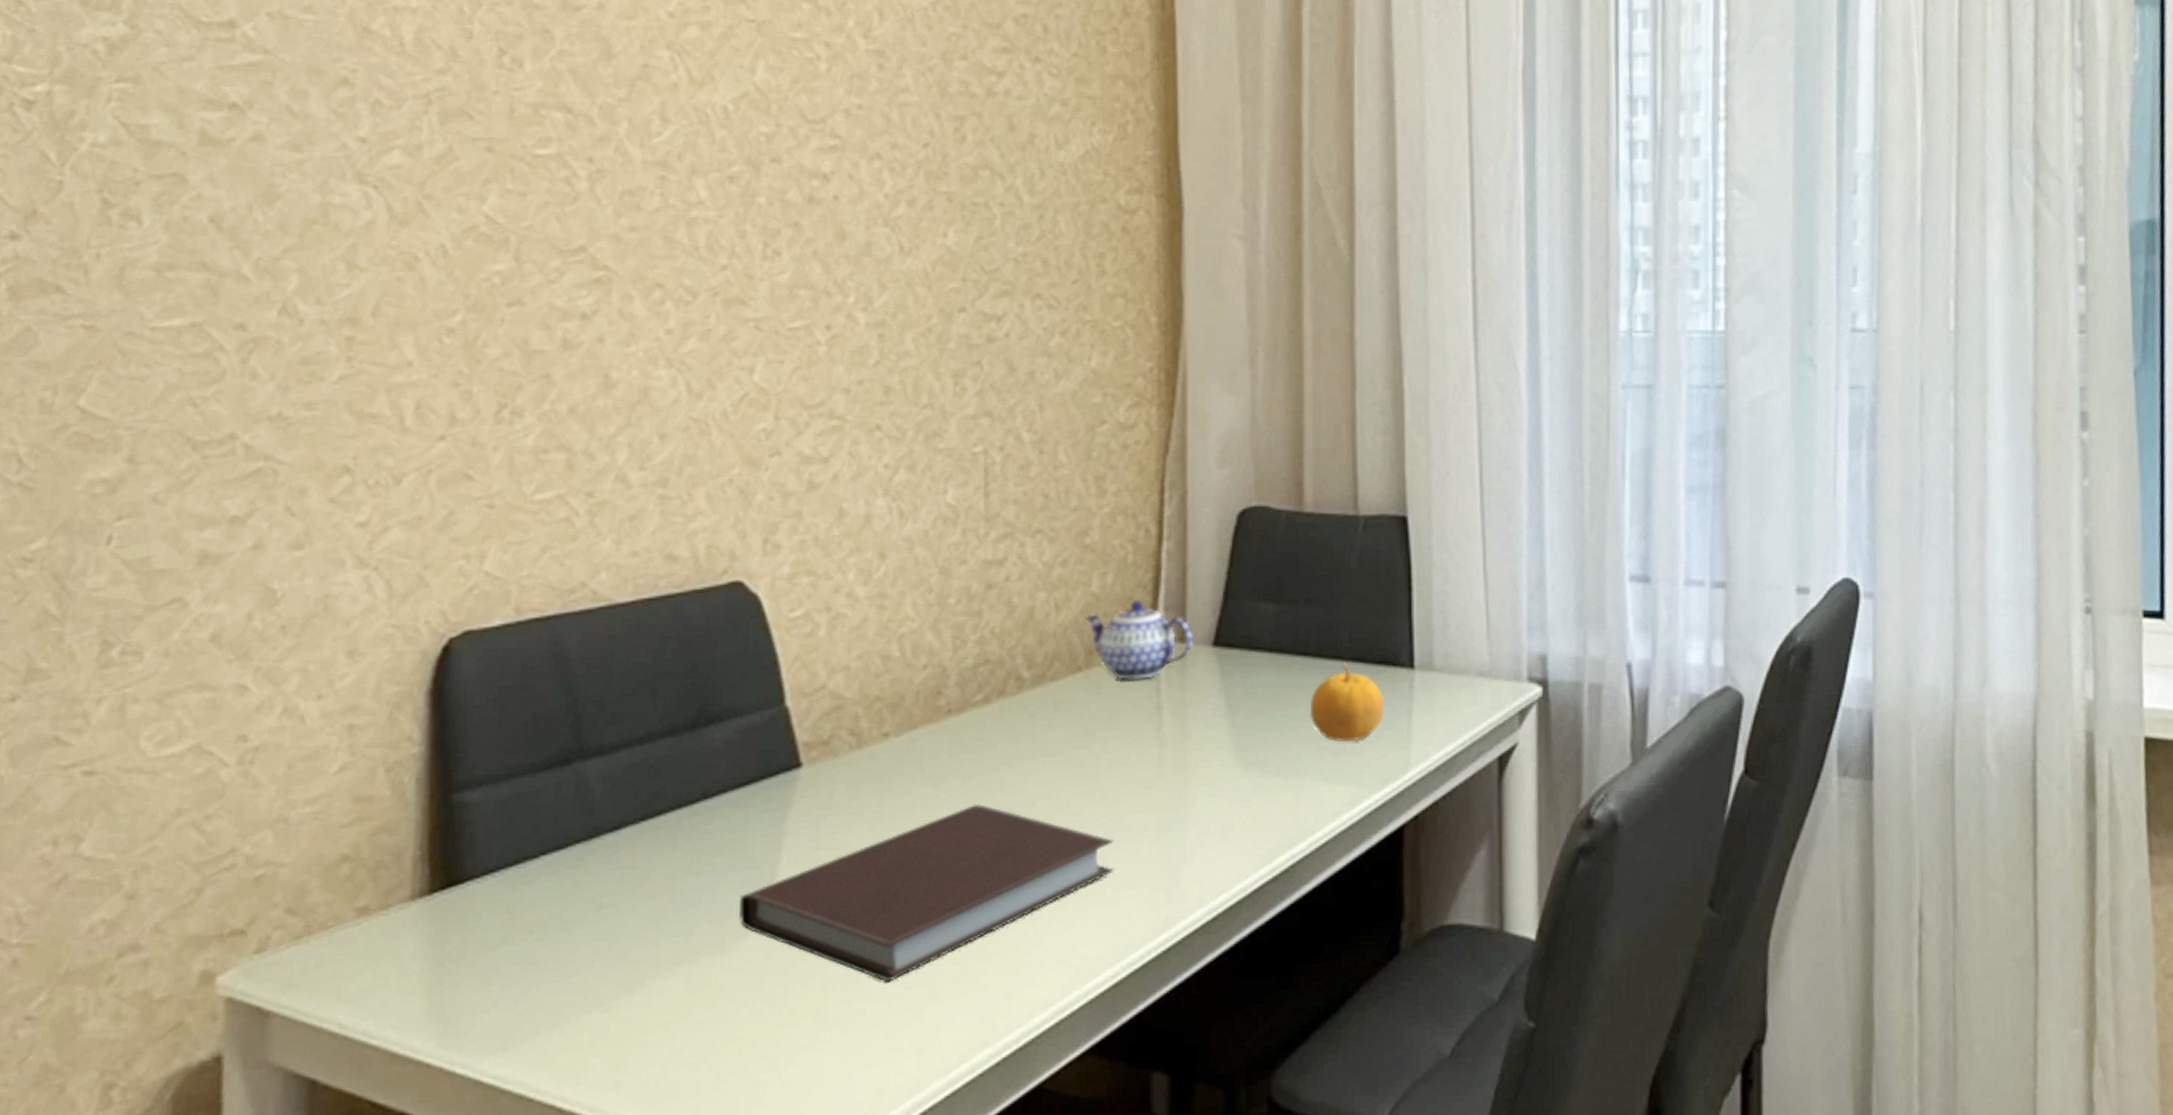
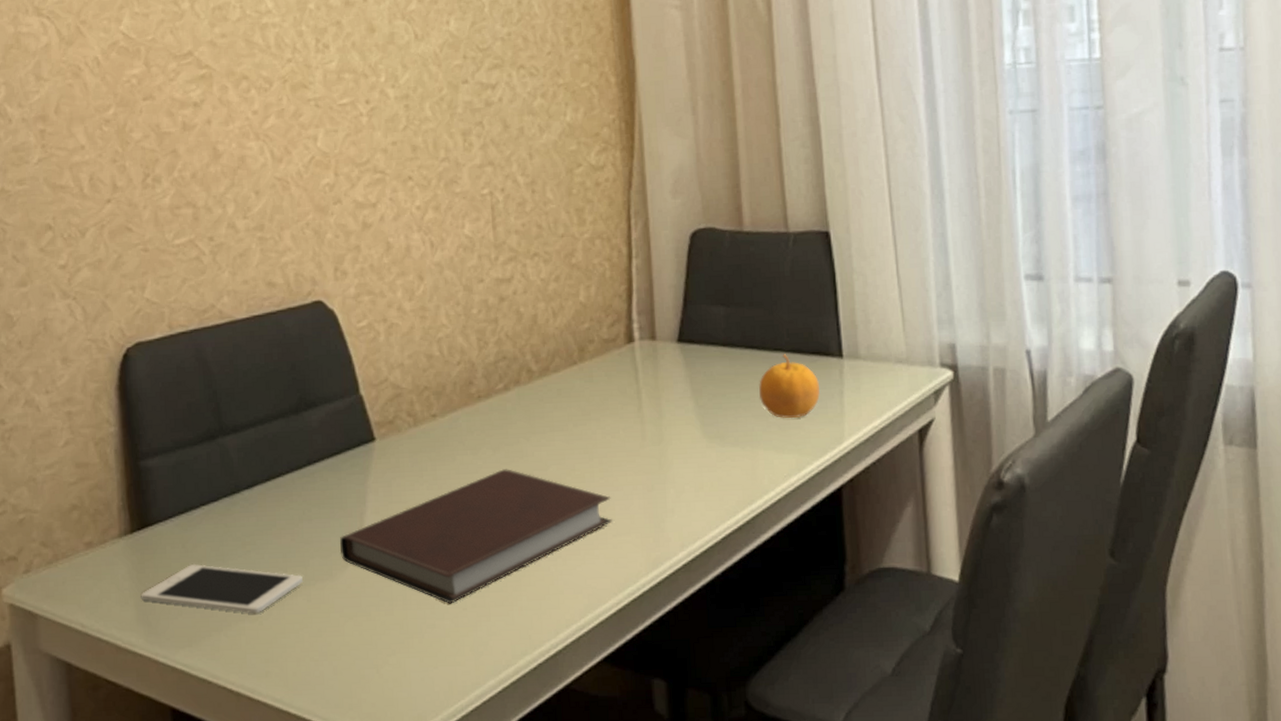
cell phone: none [436,935,683,1003] -> present [141,563,304,614]
teapot: present [1085,599,1194,680] -> none [576,306,662,371]

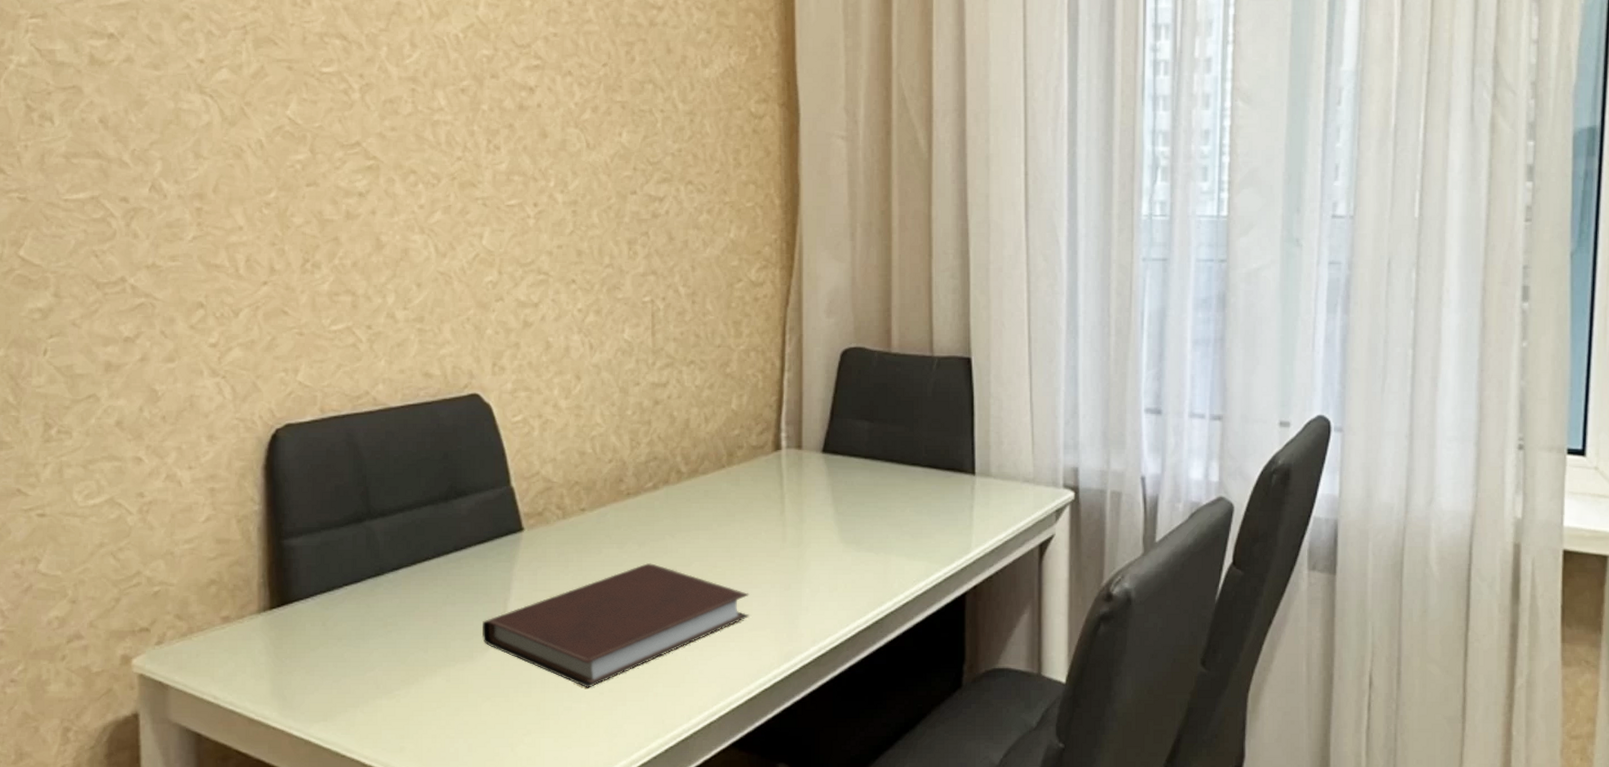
cell phone: present [141,563,304,614] -> none [277,641,444,692]
fruit: present [759,354,820,419] -> none [895,469,951,529]

